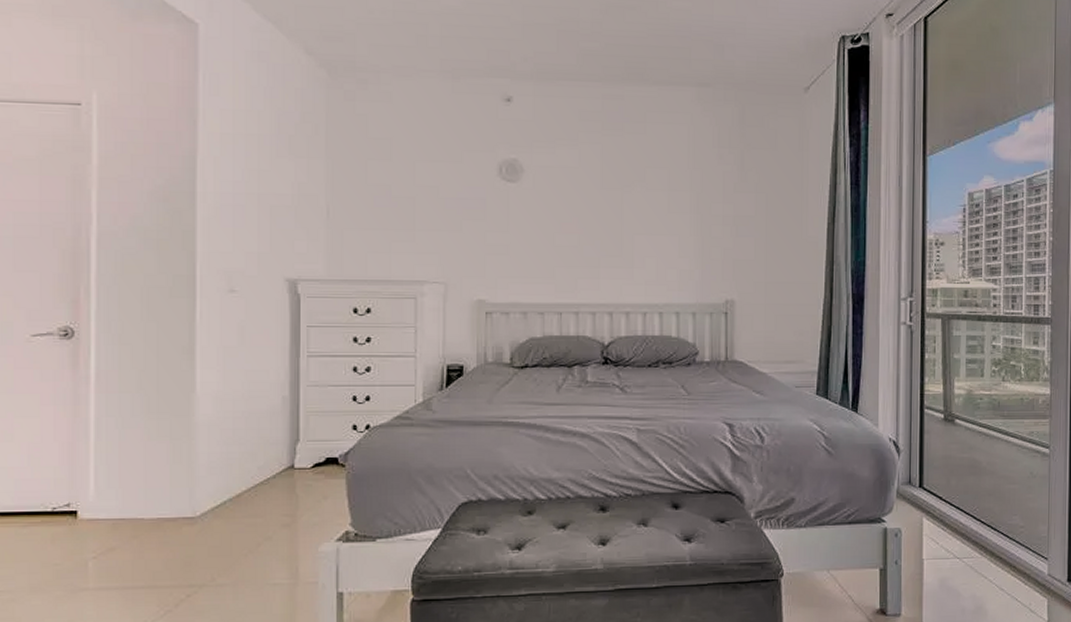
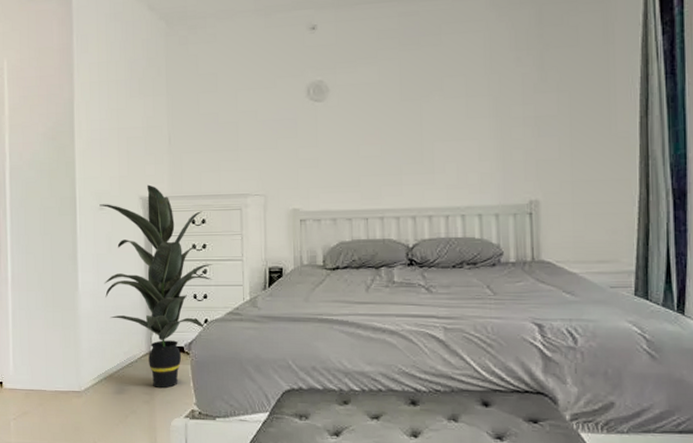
indoor plant: none [229,264,379,507] -> present [99,184,213,388]

